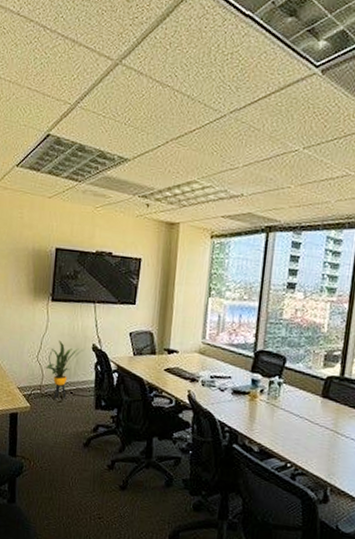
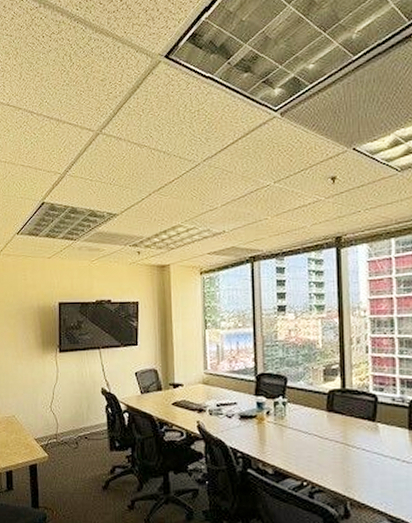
house plant: present [45,340,83,399] -> none [59,388,93,446]

